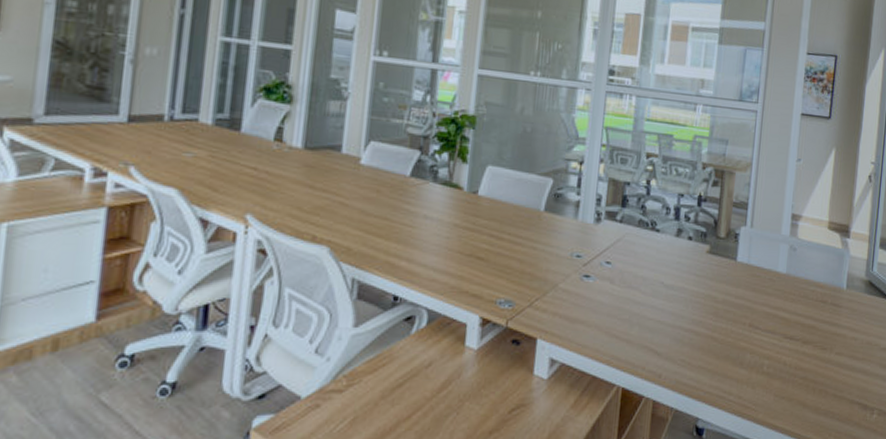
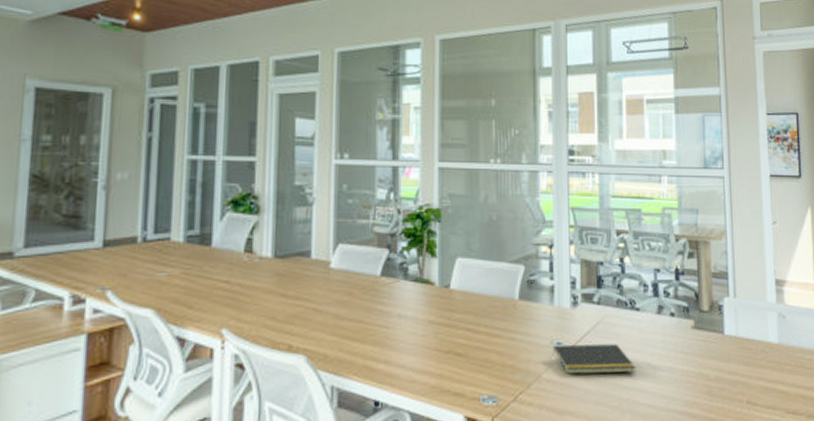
notepad: none [570,257,650,290] -> present [552,344,637,374]

